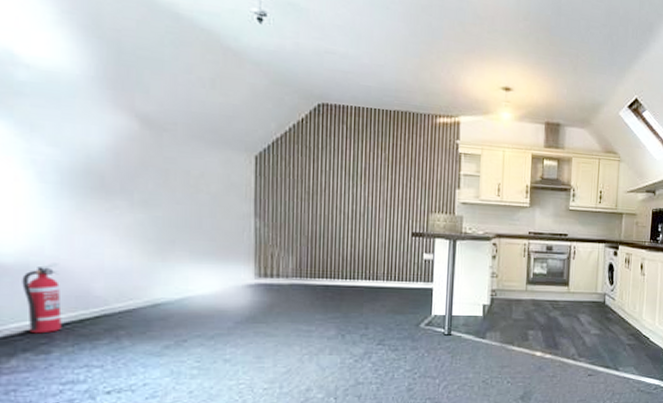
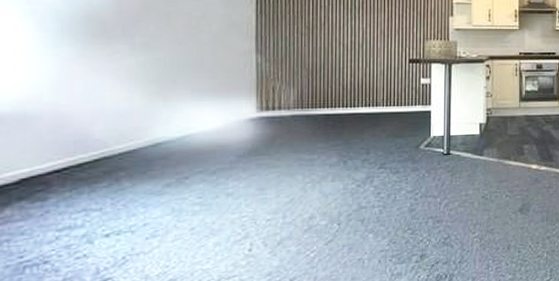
fire extinguisher: present [22,263,62,334] -> none [18,109,60,181]

